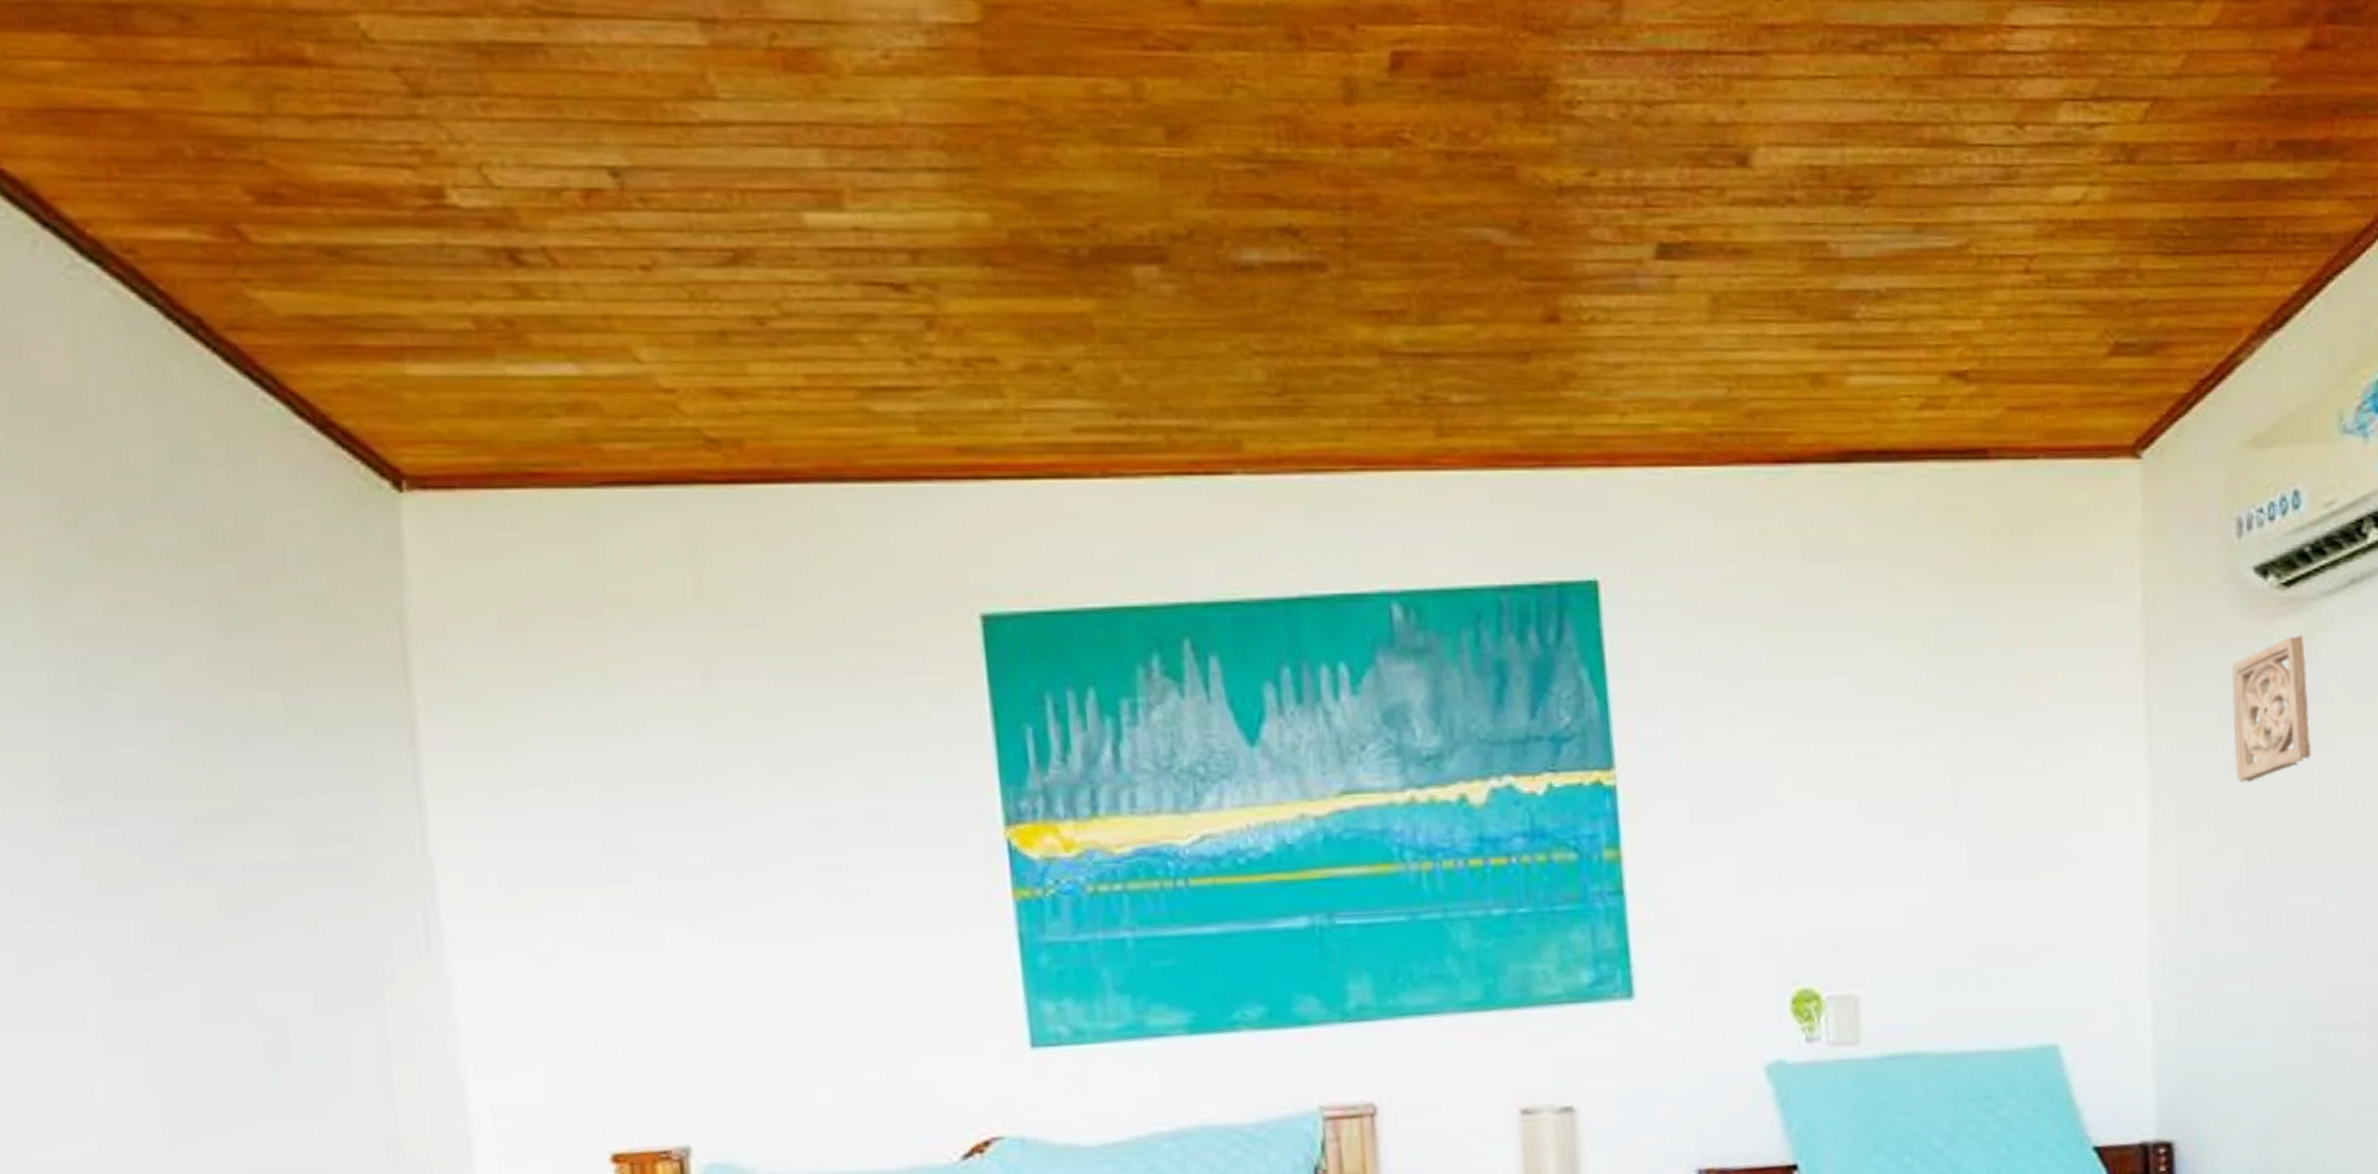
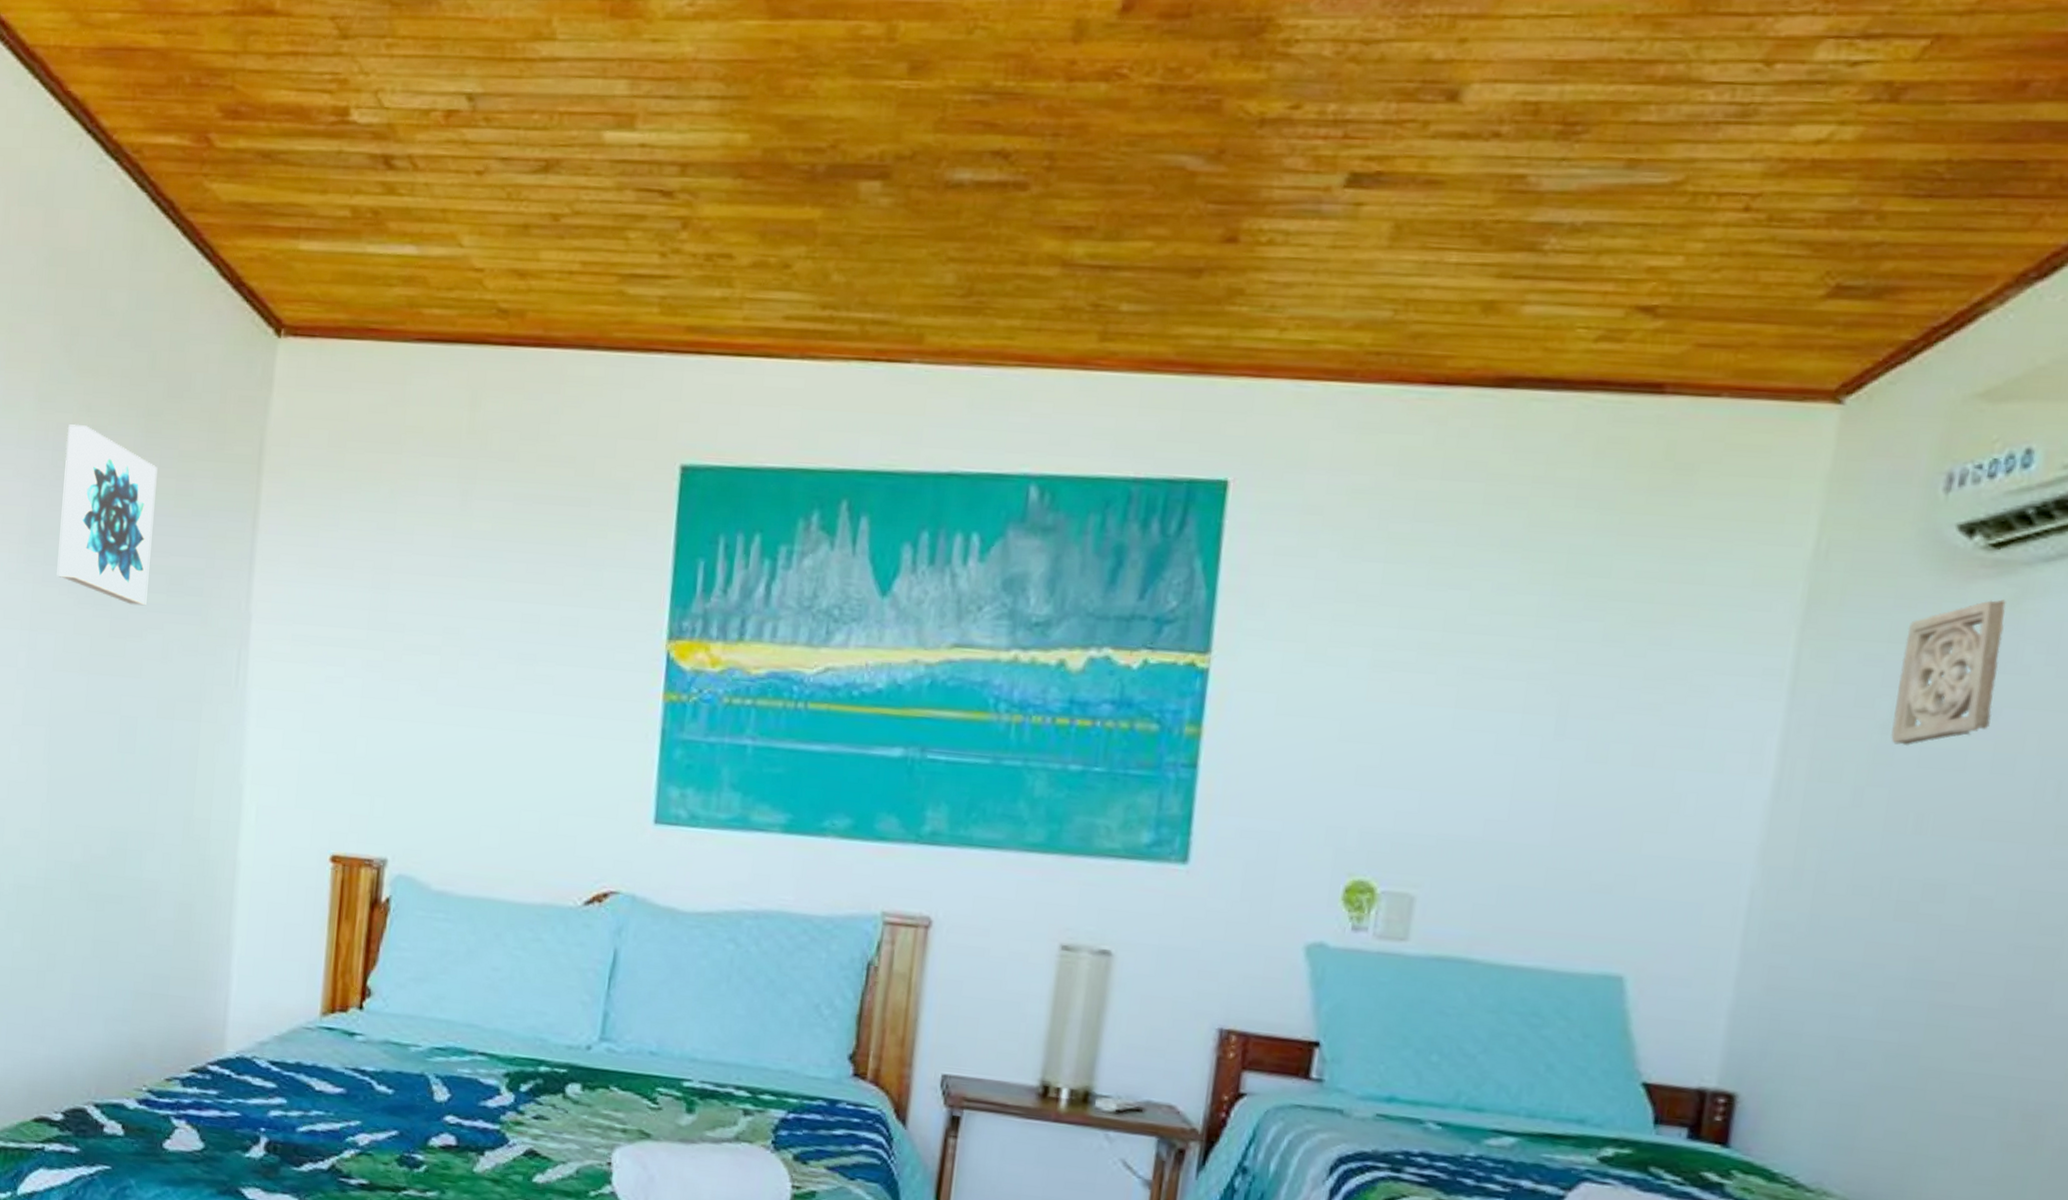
wall art: none [94,628,270,867] -> present [57,424,158,606]

